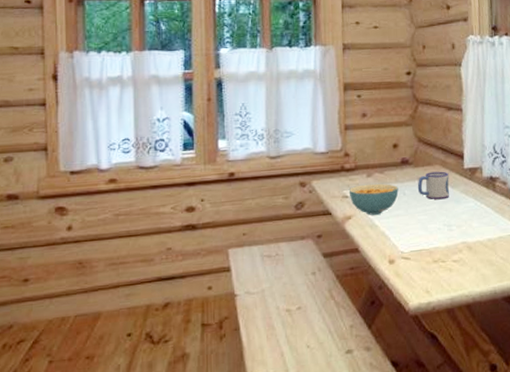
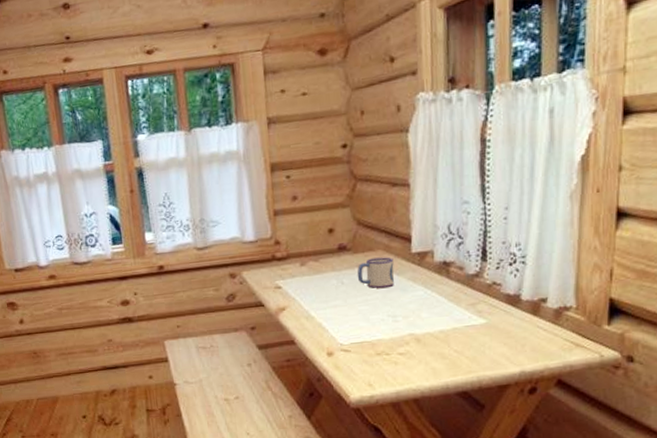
cereal bowl: present [348,183,399,215] -> none [281,272,336,306]

